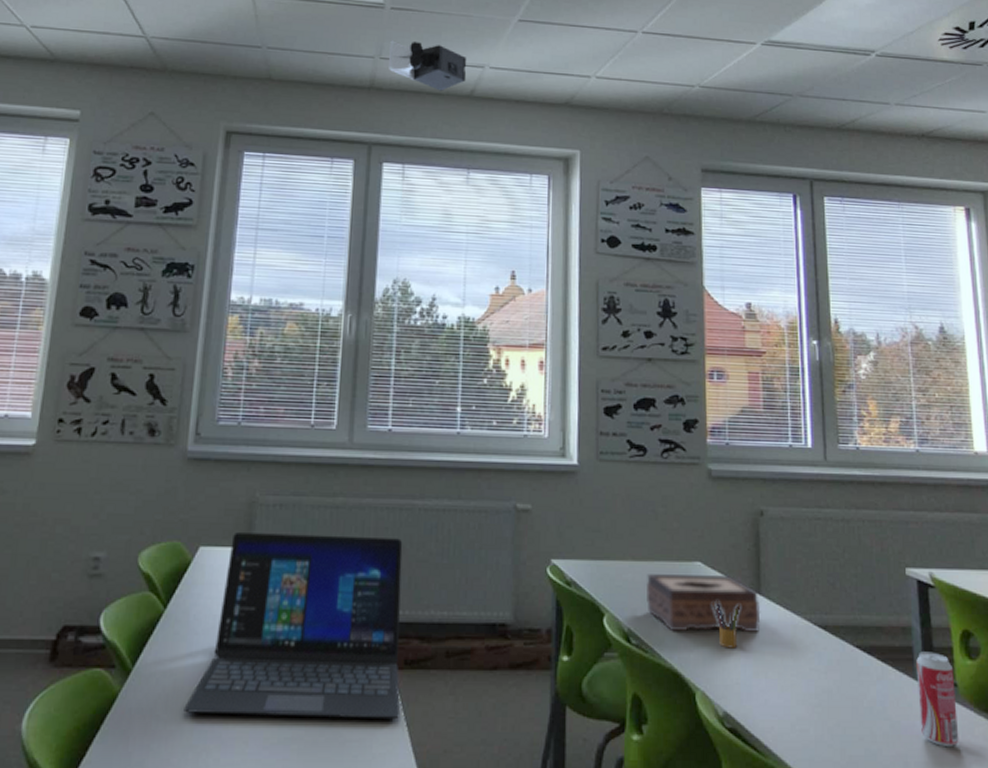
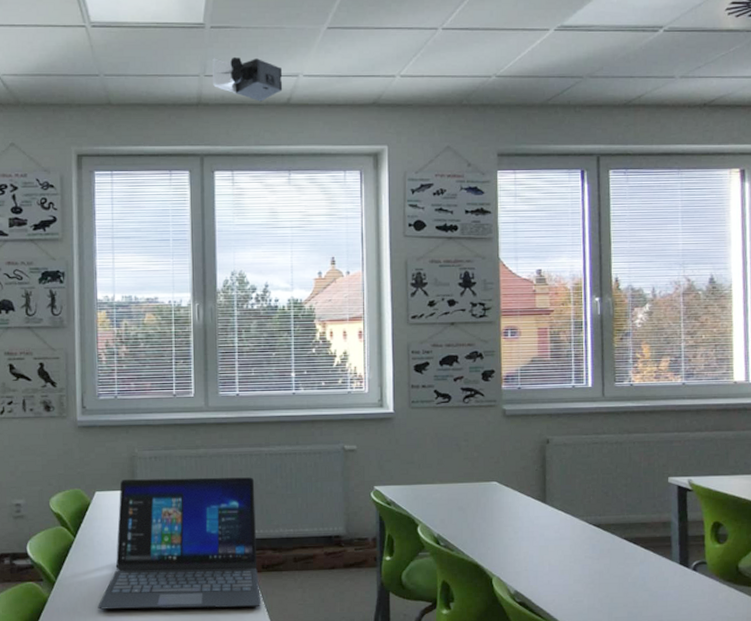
tissue box: present [647,574,761,632] -> none [452,490,546,534]
pencil box: present [713,600,740,649] -> none [506,510,529,545]
beverage can: present [916,651,959,748] -> none [673,539,706,608]

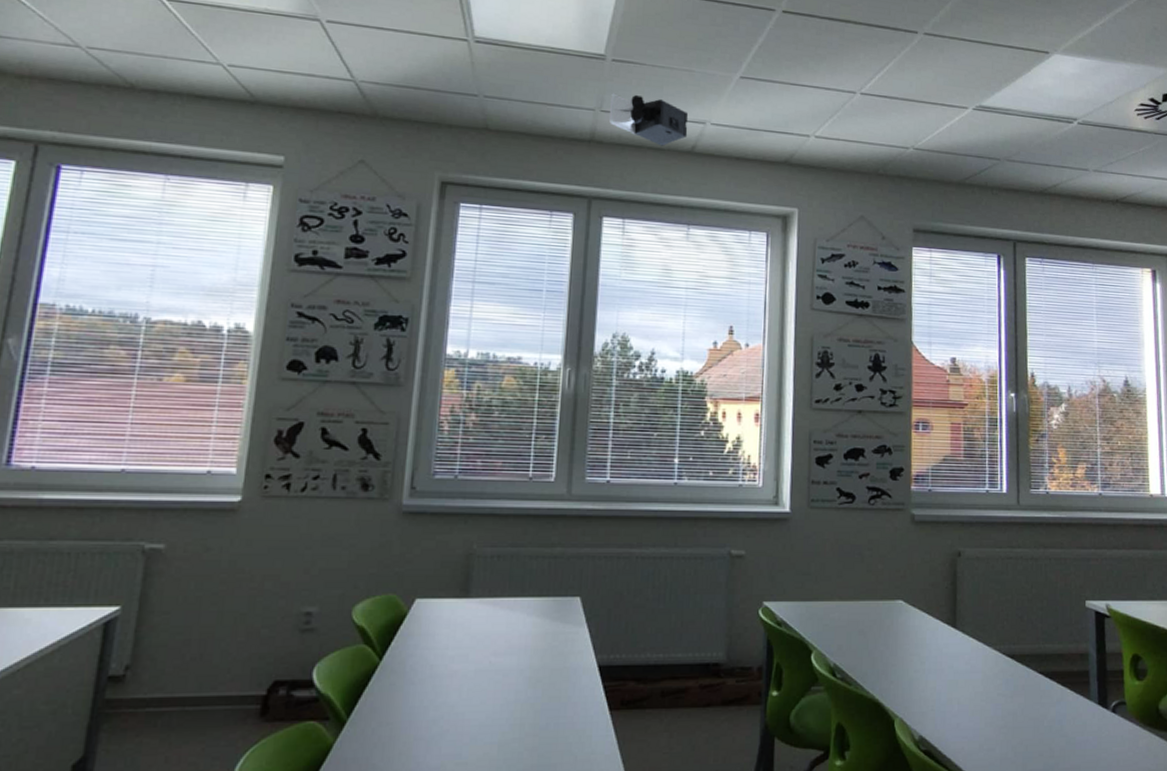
laptop: present [98,477,262,610] -> none [400,584,620,760]

